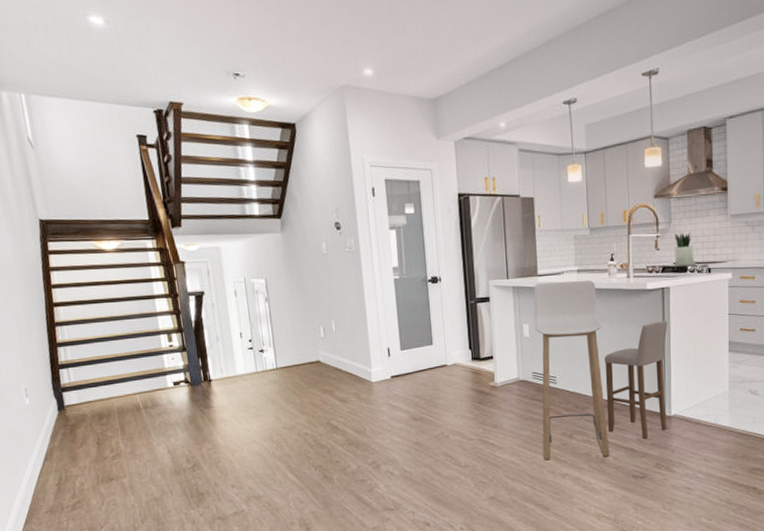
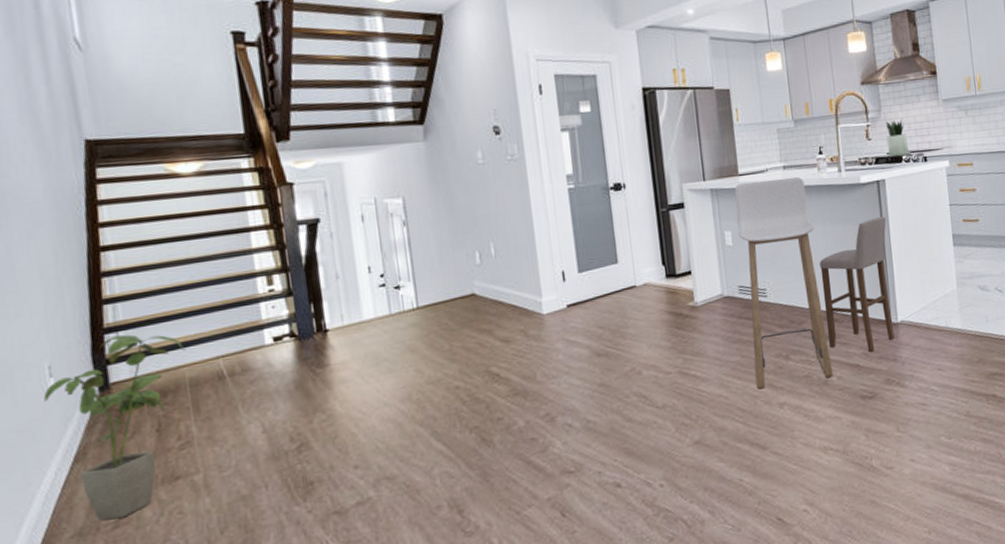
house plant: none [23,371,114,504] -> present [43,334,186,520]

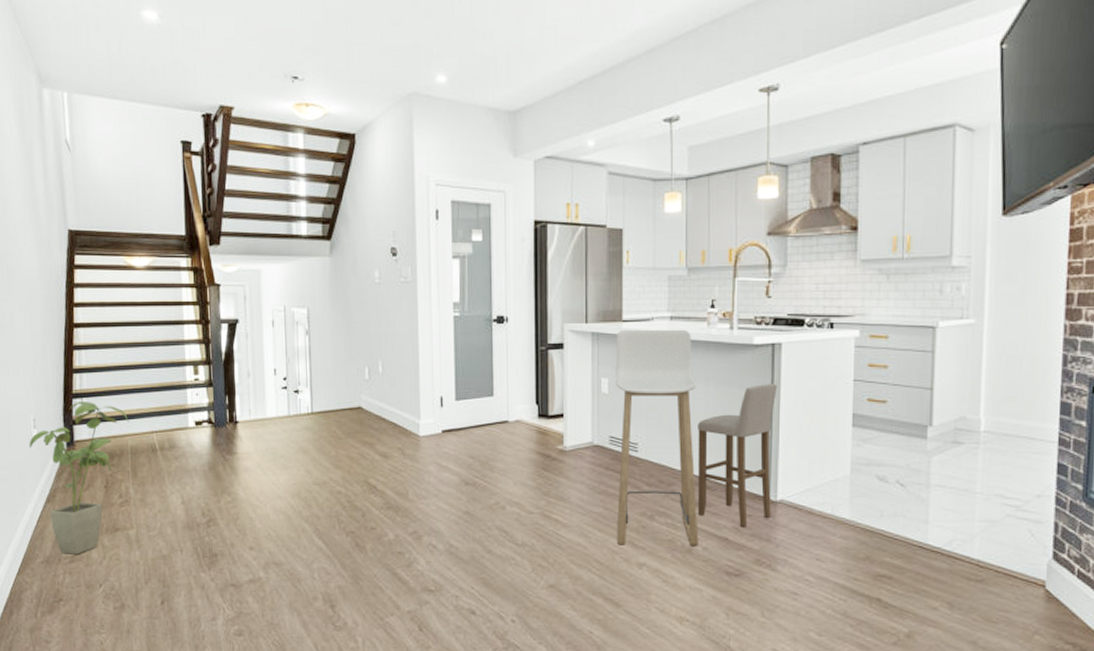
planter: present [886,120,911,158] -> none [787,278,816,320]

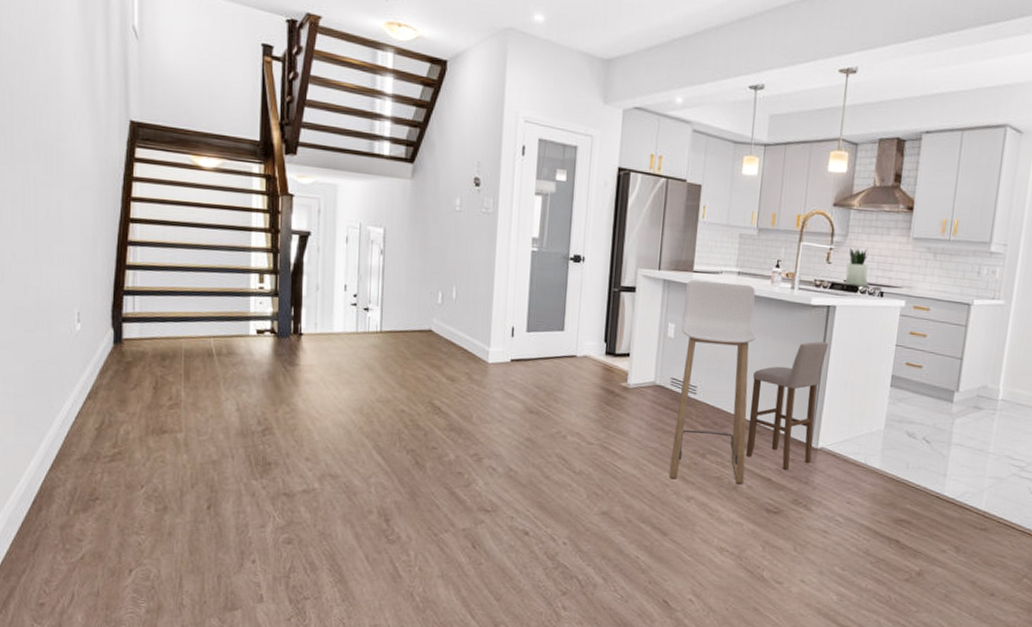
house plant: present [29,402,130,555] -> none [71,299,185,454]
planter: none [787,278,816,320] -> present [843,248,869,287]

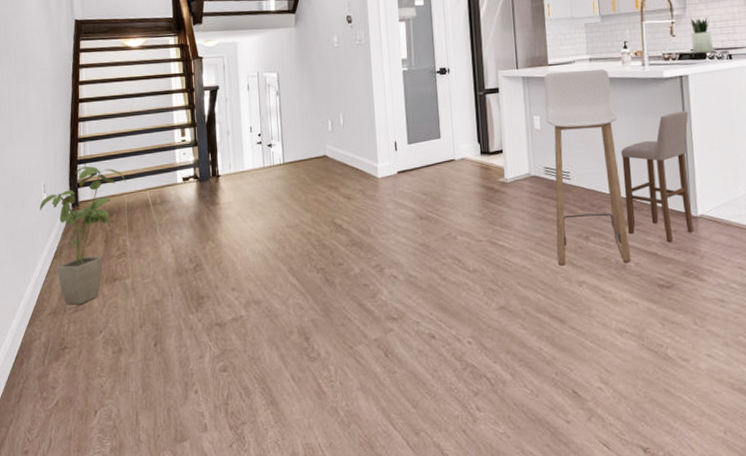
house plant: none [71,299,185,454] -> present [39,166,126,305]

